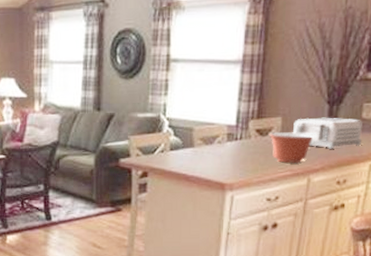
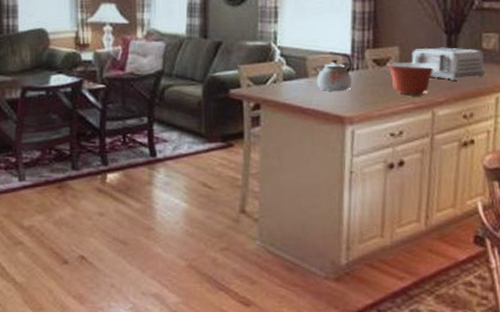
kettle: none [201,122,236,161] -> present [316,52,352,92]

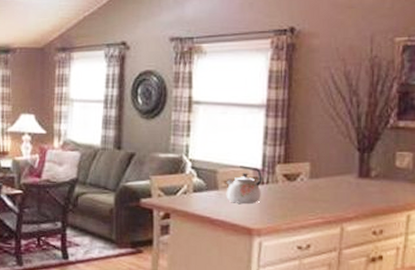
mixing bowl: present [387,62,437,96] -> none [297,178,348,211]
toaster: present [412,47,486,81] -> none [323,164,398,197]

